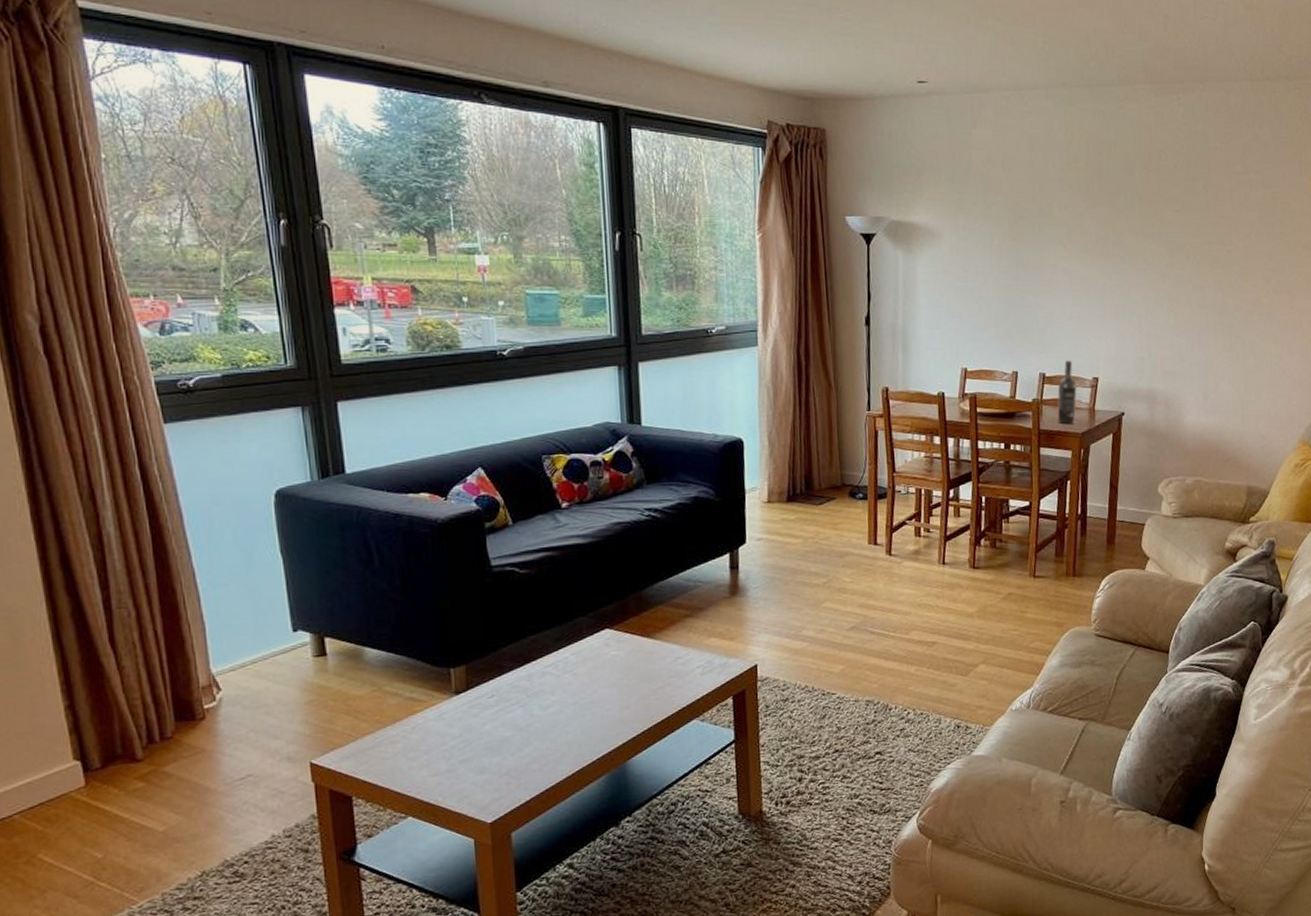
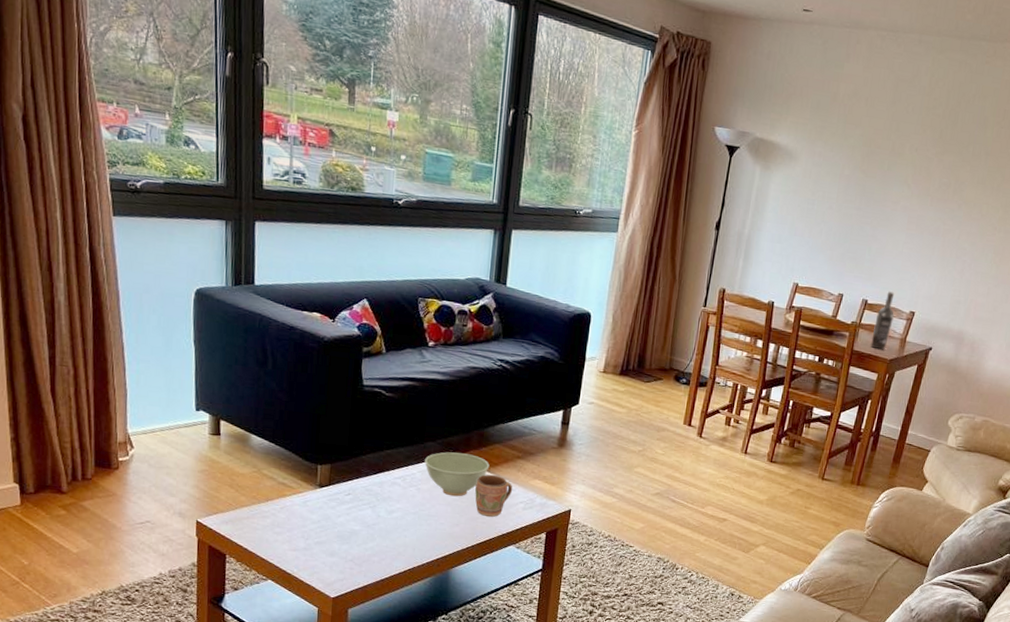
bowl: none [577,622,655,676] -> present [425,452,490,497]
mug: none [641,641,686,691] -> present [475,474,513,517]

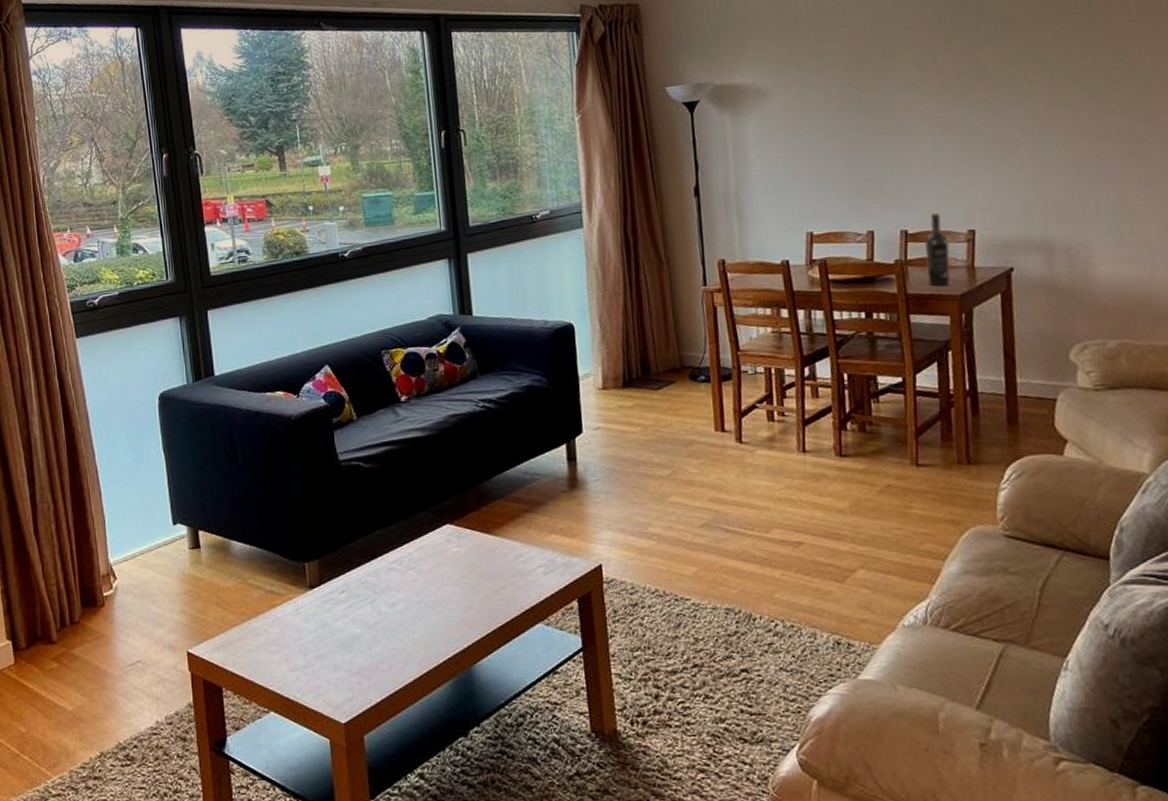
bowl: present [425,452,490,497] -> none [420,517,495,573]
mug: present [475,474,513,517] -> none [482,537,527,591]

